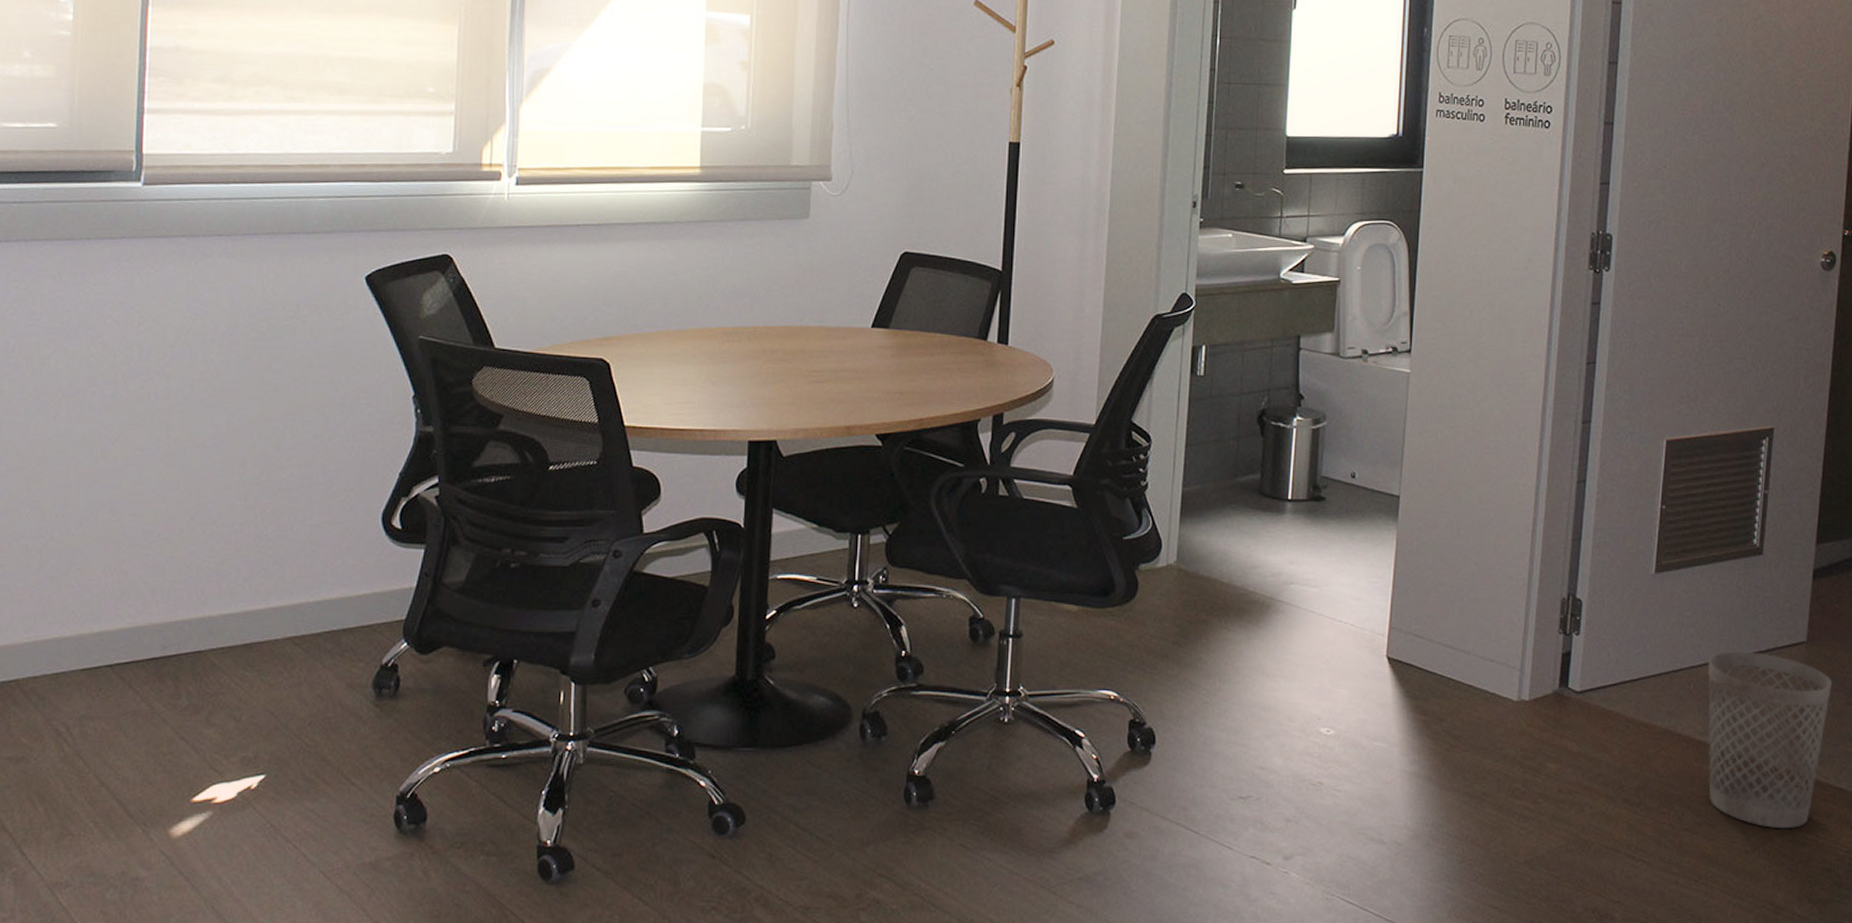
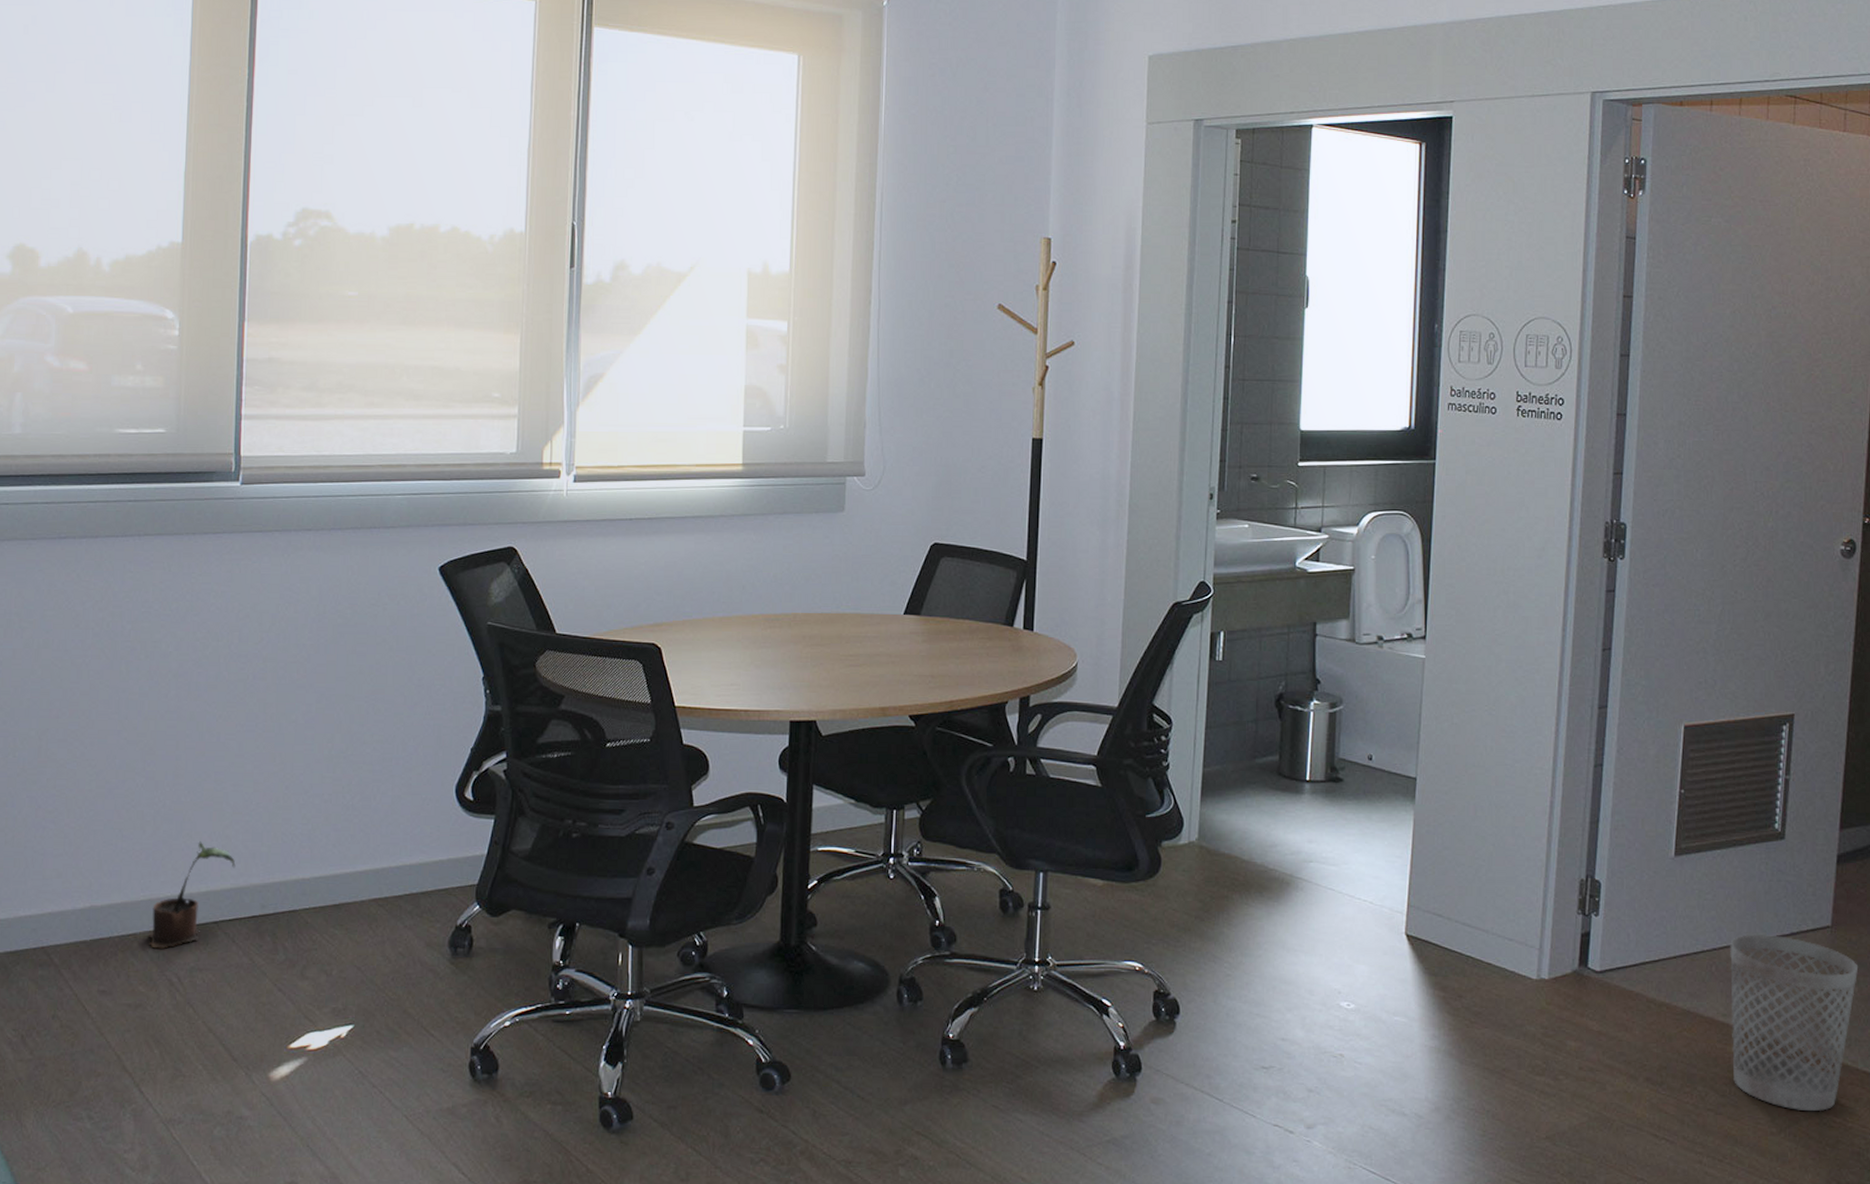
potted plant: none [32,577,133,696] -> present [148,841,236,949]

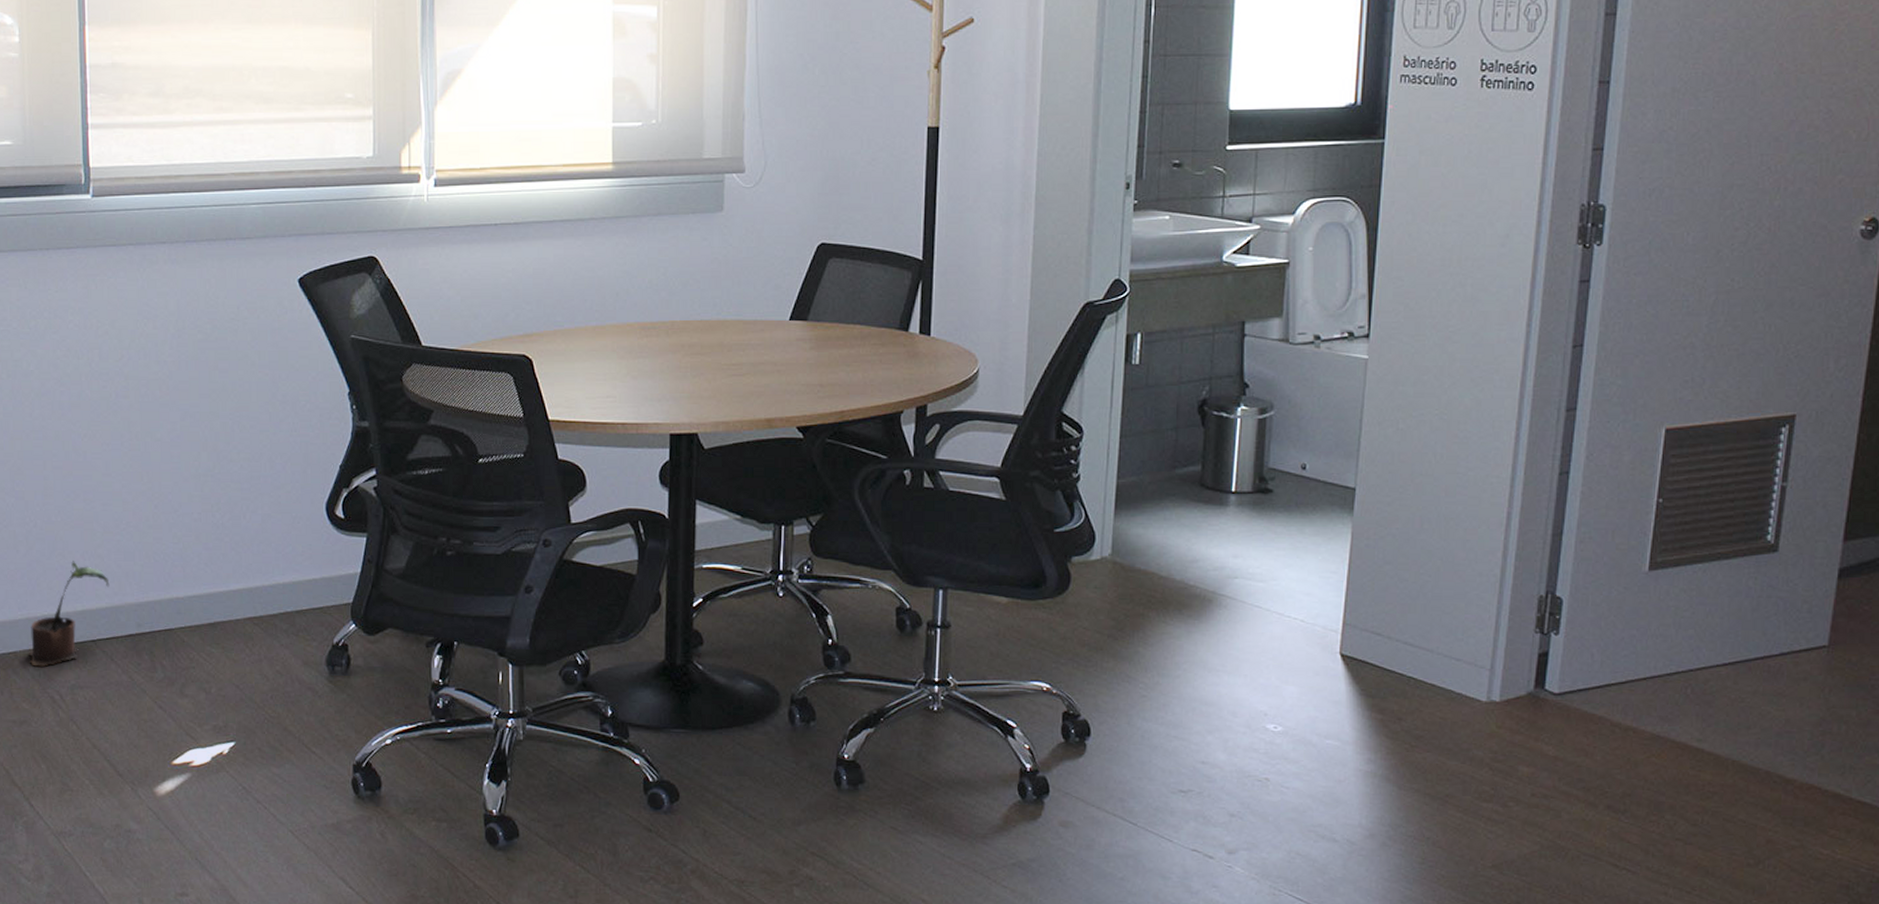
wastebasket: present [1730,933,1859,1111] -> none [1706,653,1858,842]

